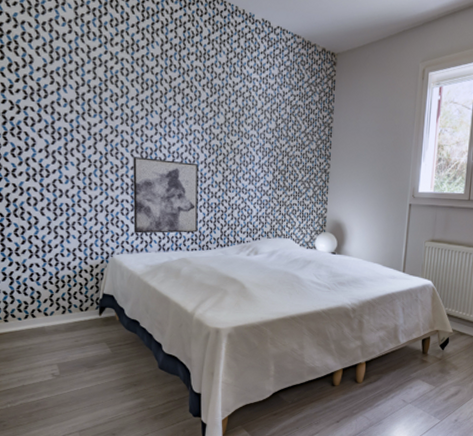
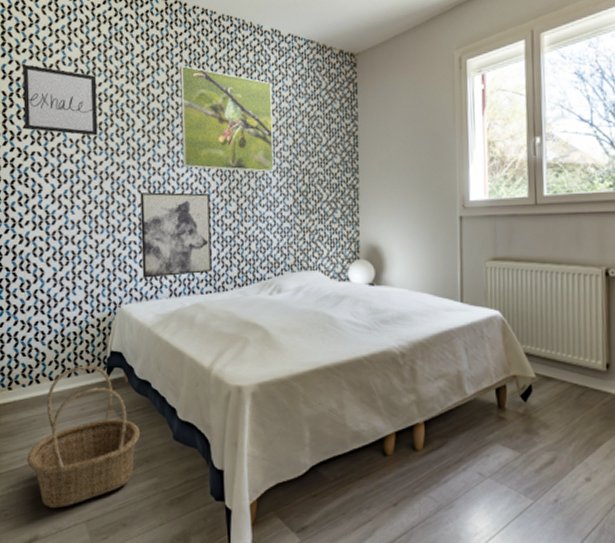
wall art: none [14,18,92,99] -> present [23,64,98,136]
basket: none [24,304,129,421] -> present [27,365,141,509]
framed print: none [174,41,259,150] -> present [180,65,274,172]

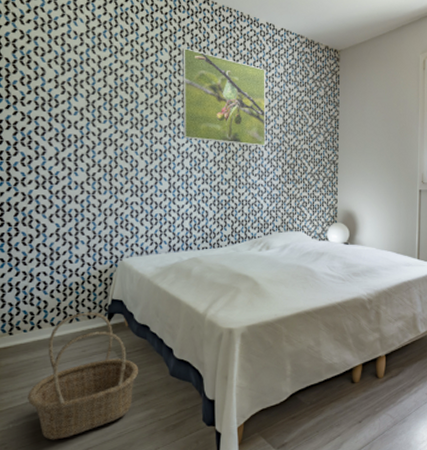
wall art: present [23,64,98,136] -> none [27,34,102,106]
wall art: present [140,192,212,278] -> none [143,159,208,235]

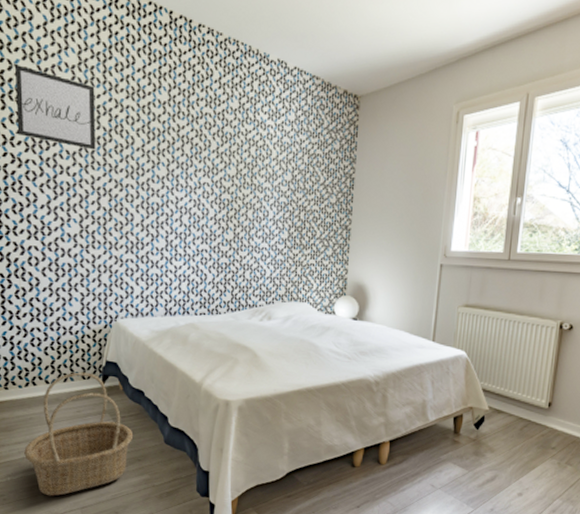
wall art: none [27,34,102,106] -> present [15,65,96,150]
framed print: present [182,47,266,146] -> none [182,86,274,205]

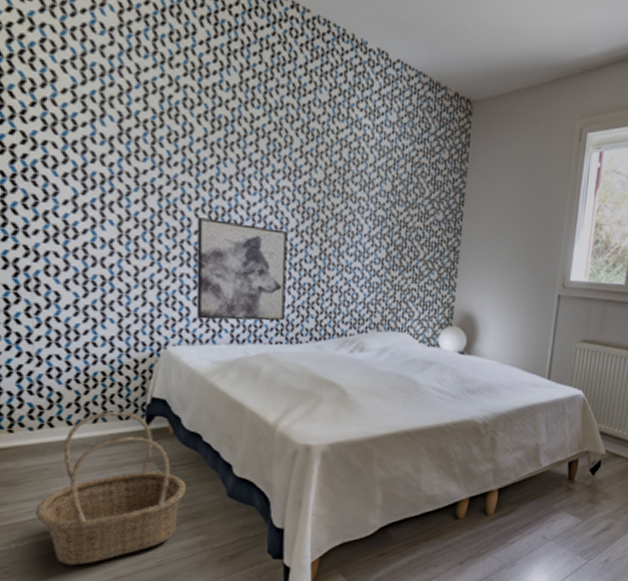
wall art: present [15,65,96,150] -> none [29,17,142,137]
wall art: none [138,213,208,296] -> present [196,217,288,321]

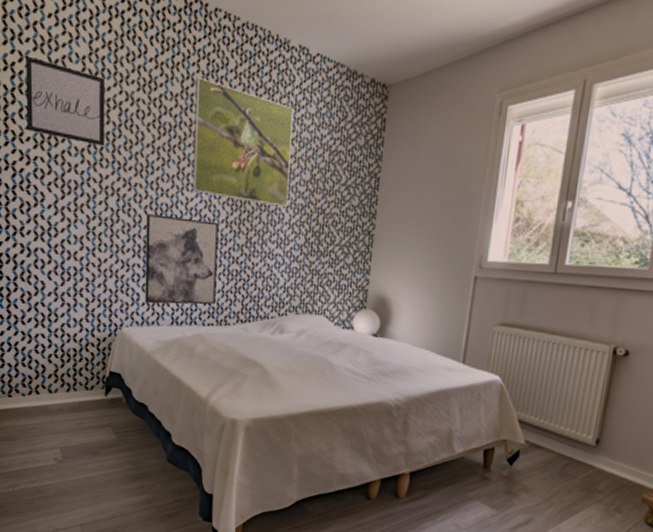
wall art: none [29,17,142,137] -> present [26,56,106,147]
basket: present [36,411,187,566] -> none [26,382,136,511]
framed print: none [255,68,372,218] -> present [192,76,294,207]

